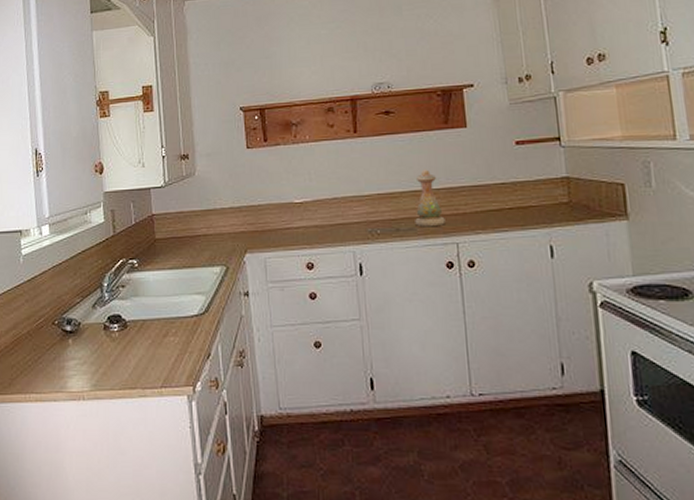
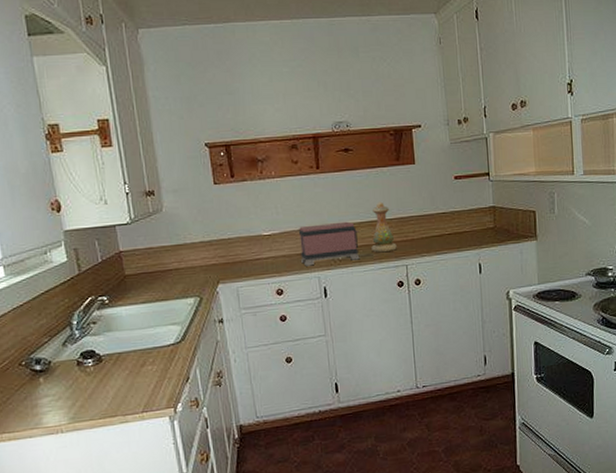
toaster: none [333,190,402,239] -> present [299,221,360,267]

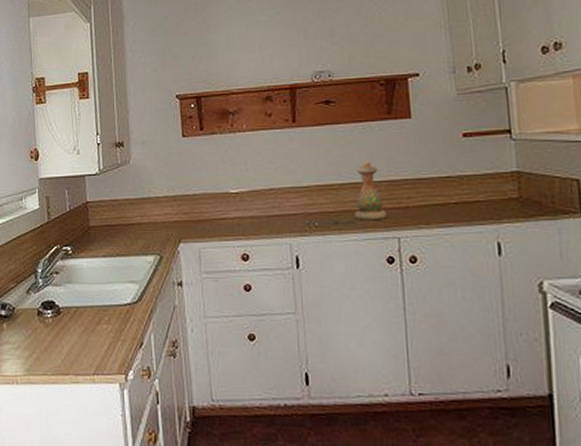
toaster: present [299,221,360,267] -> none [270,182,341,231]

